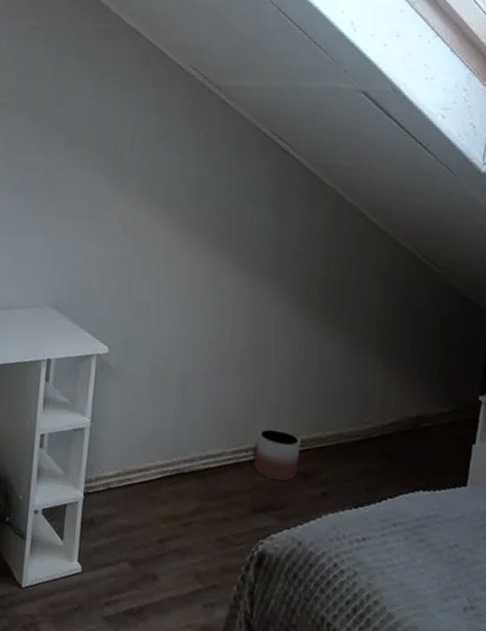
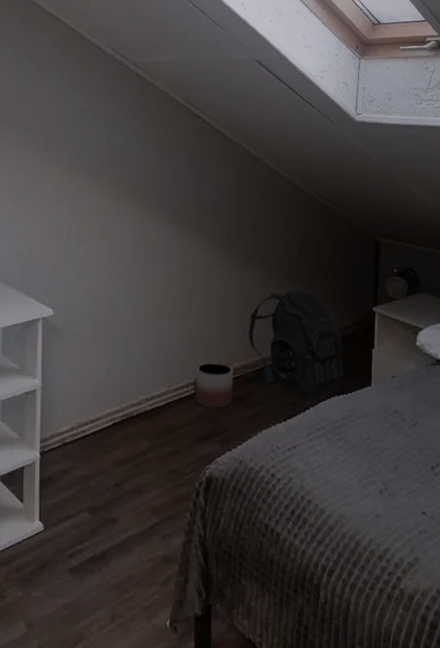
backpack: none [311,362,437,489] -> present [243,290,344,400]

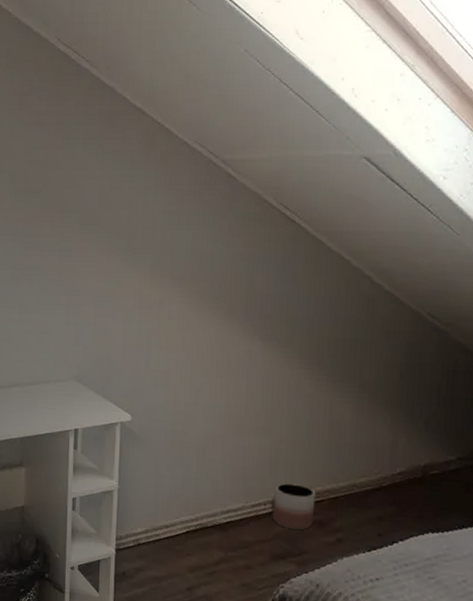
backpack: present [243,290,344,400] -> none [326,416,444,533]

